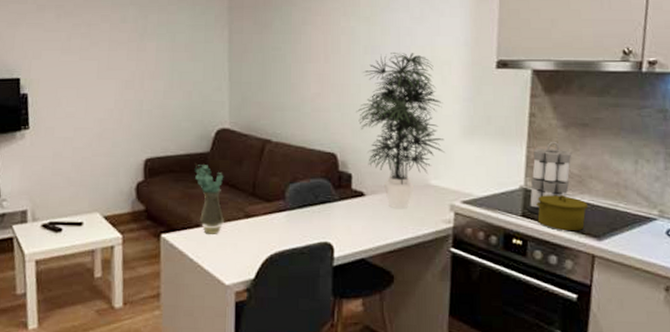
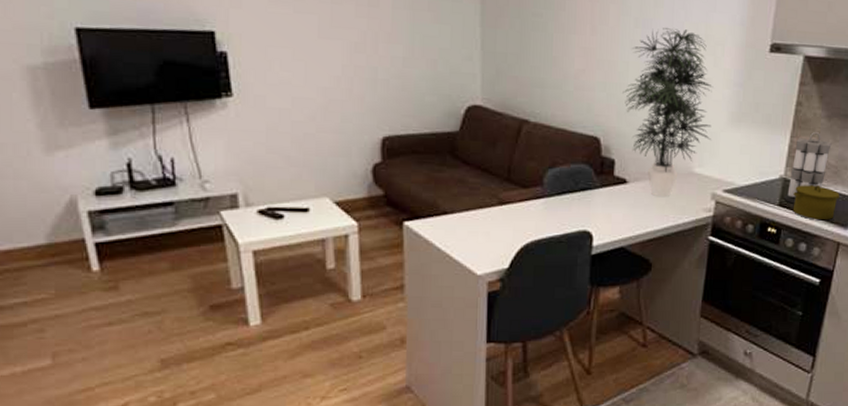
vase: present [194,163,224,234] -> none [441,144,476,222]

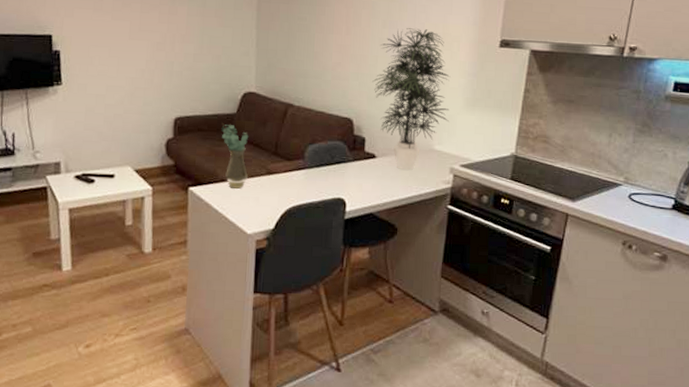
vase: none [441,144,476,222] -> present [221,123,249,189]
spice rack: present [783,131,832,204] -> none [515,114,558,178]
cooking pot: present [792,184,840,221] -> none [523,161,567,194]

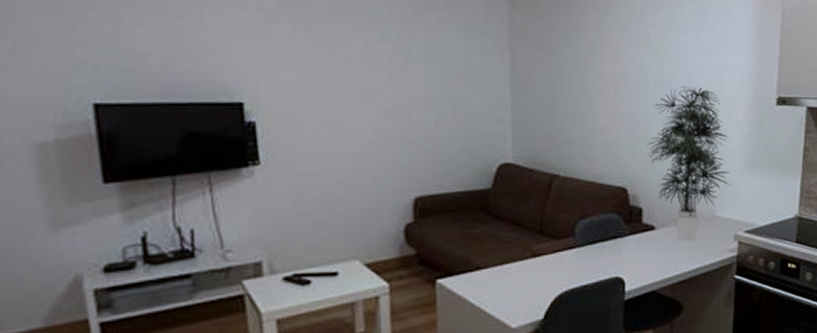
vase: present [221,123,249,189] -> none [474,201,509,277]

